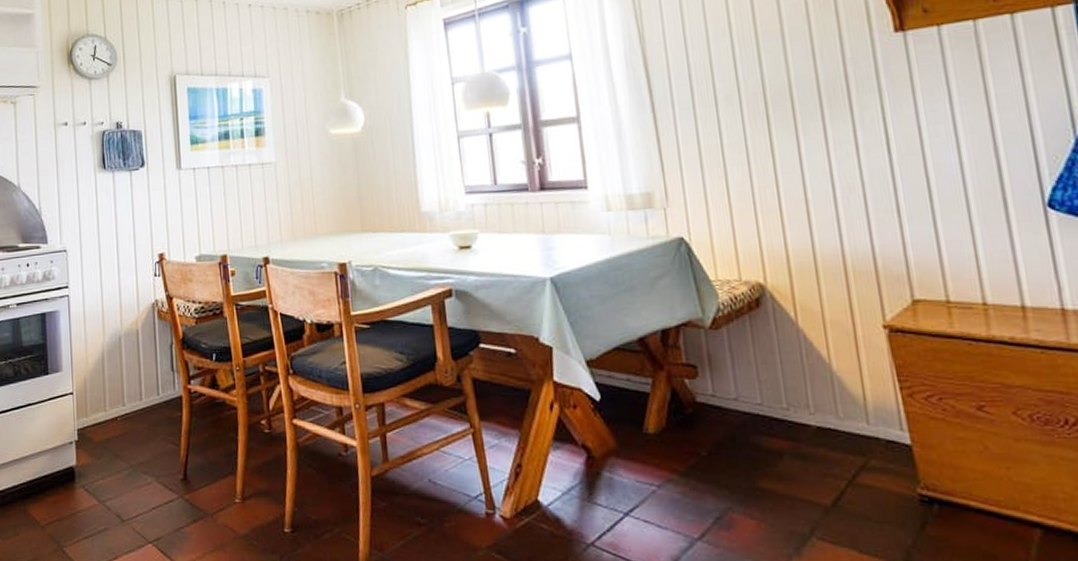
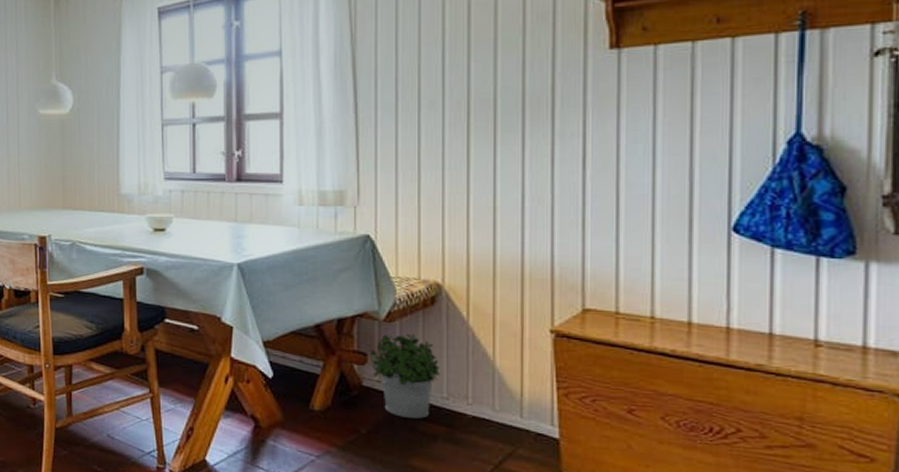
potted plant: none [700,340,776,434] -> present [370,333,440,419]

